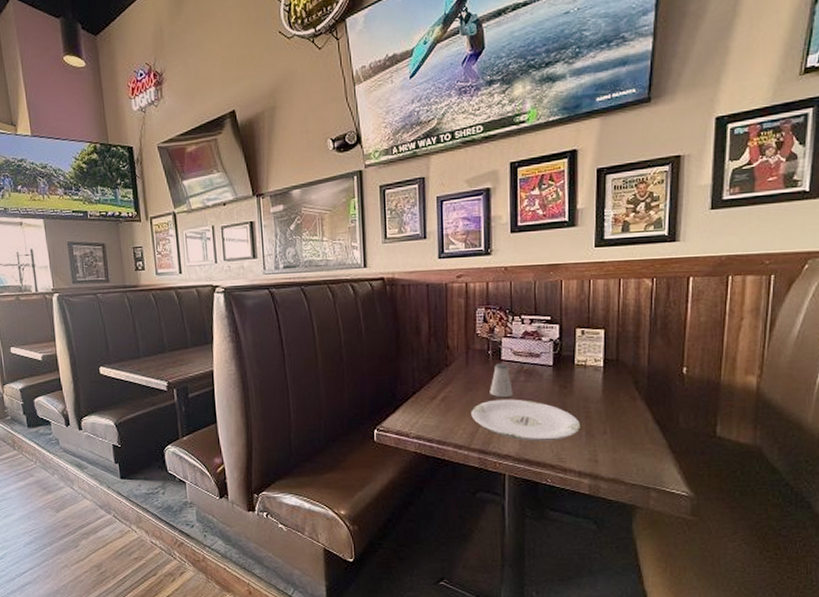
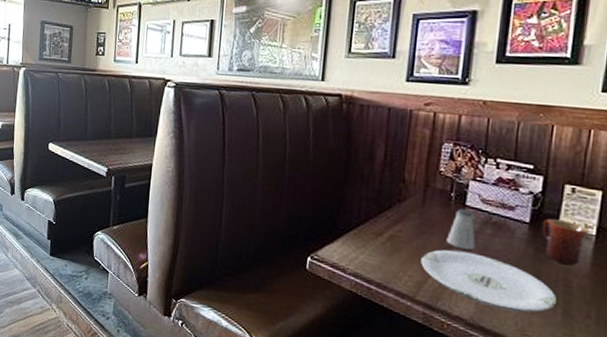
mug: none [562,358,599,395] -> present [541,218,590,266]

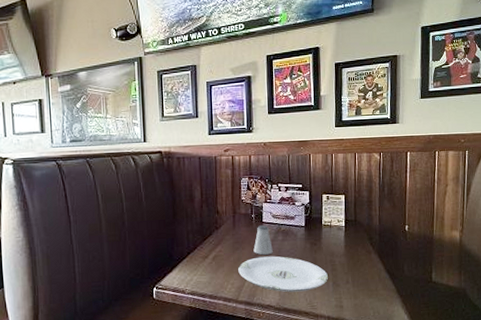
mug: present [541,218,590,266] -> none [312,220,341,251]

